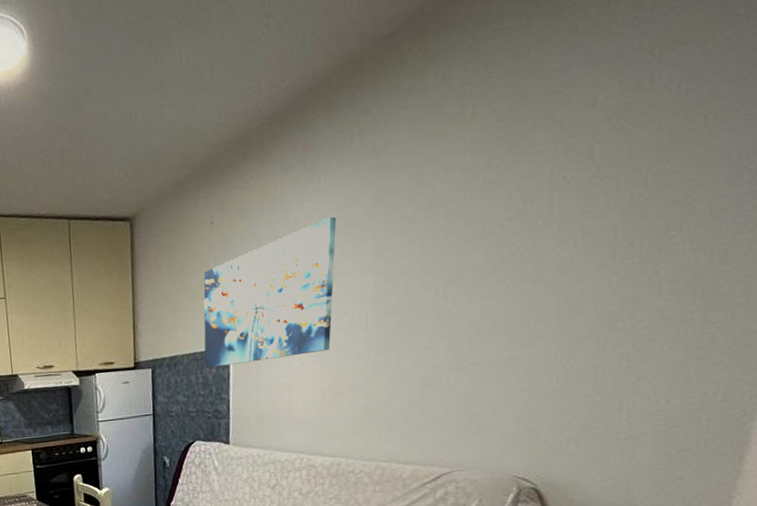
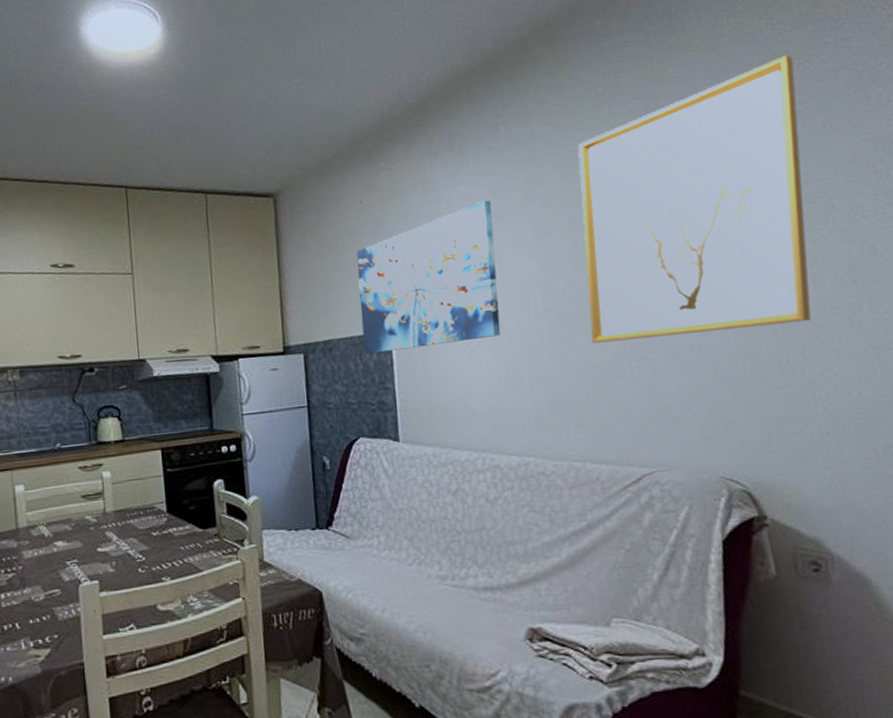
wall art: none [415,33,692,356] -> present [577,55,812,343]

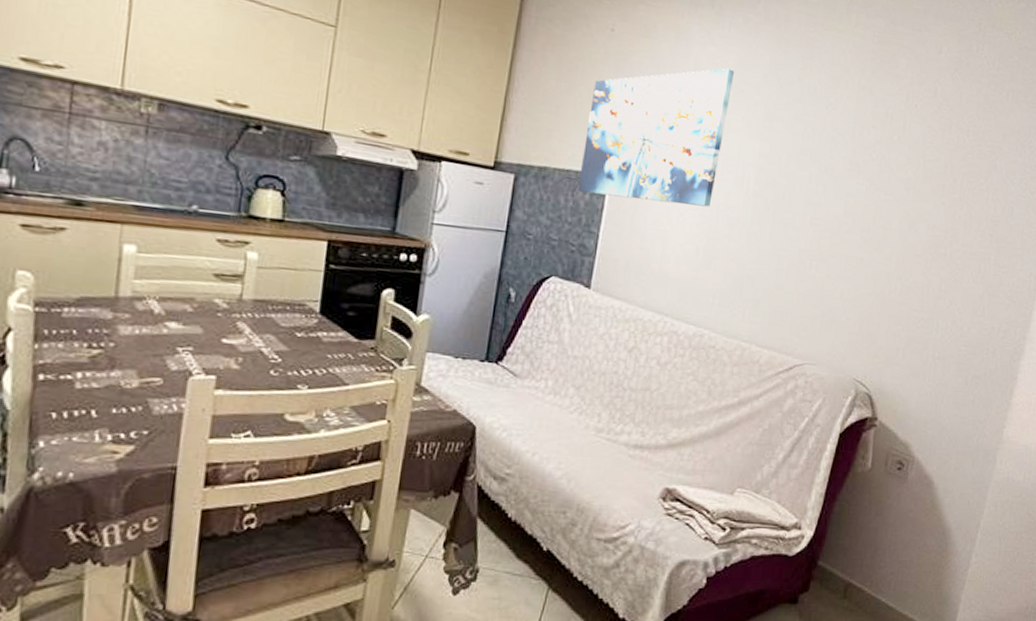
wall art: present [577,55,812,343] -> none [785,21,1004,260]

